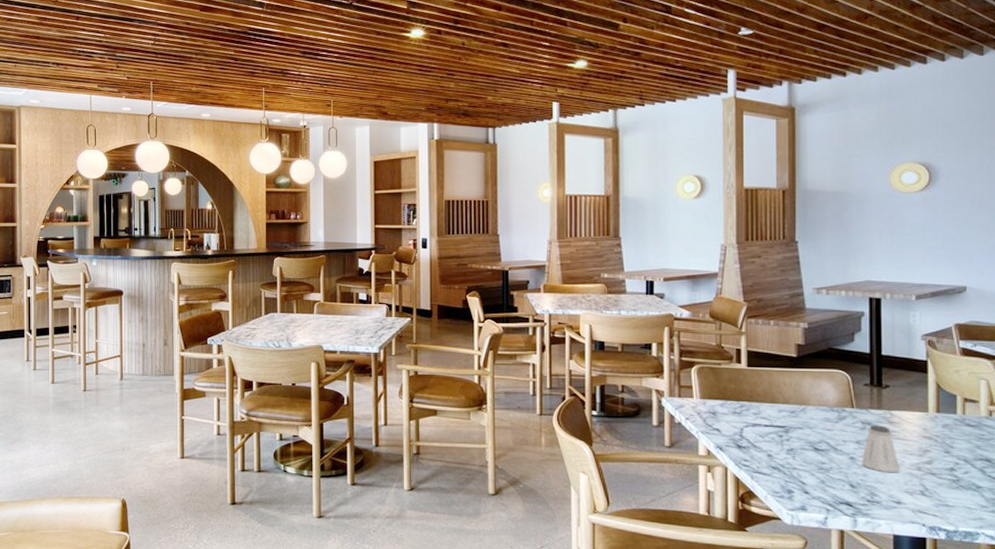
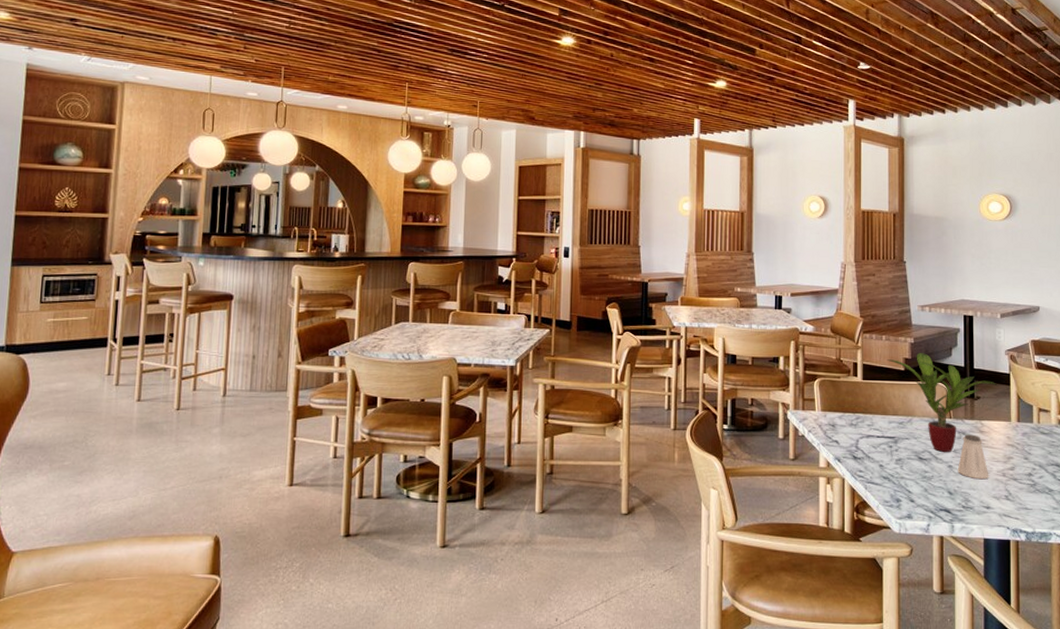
potted plant: none [776,337,912,443] -> present [887,352,998,452]

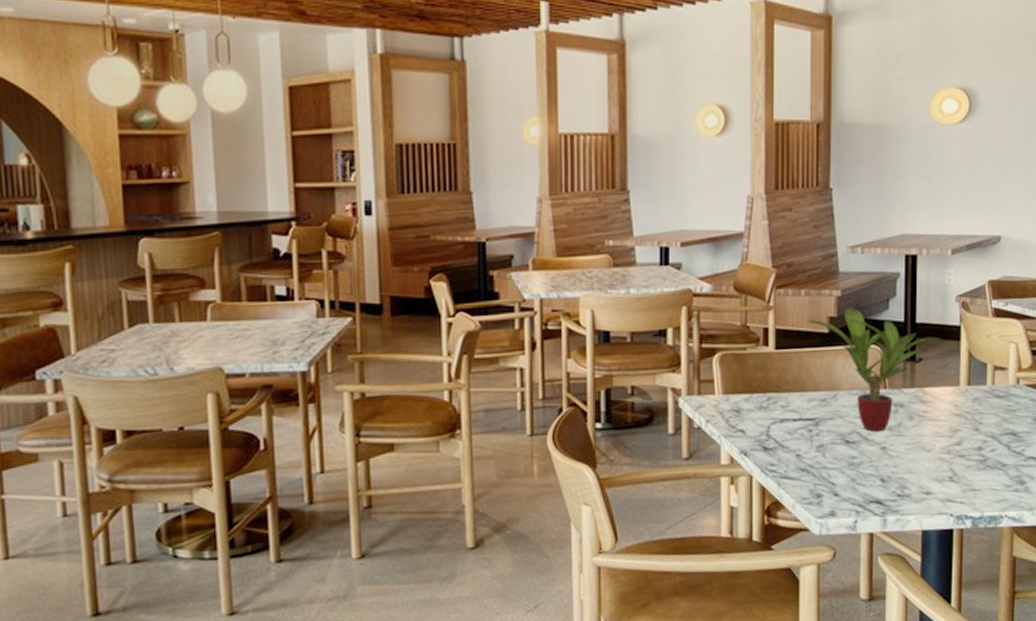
saltshaker: present [957,434,989,480] -> none [892,406,931,461]

